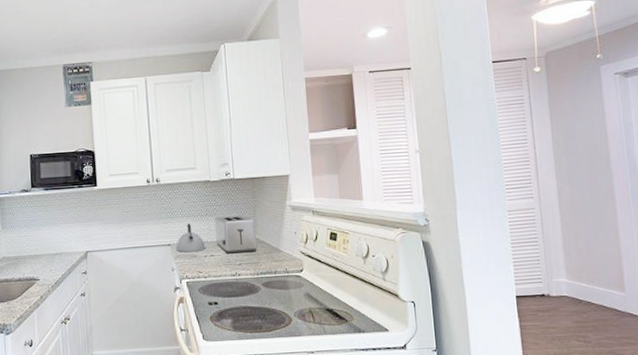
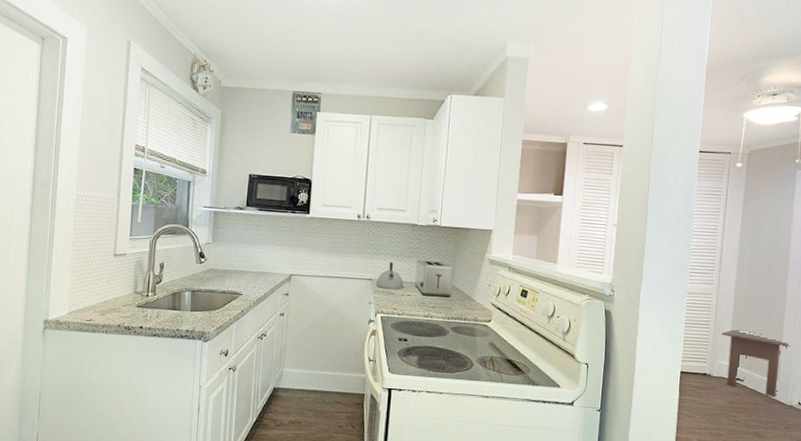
side table: none [552,242,629,310] -> present [721,329,789,397]

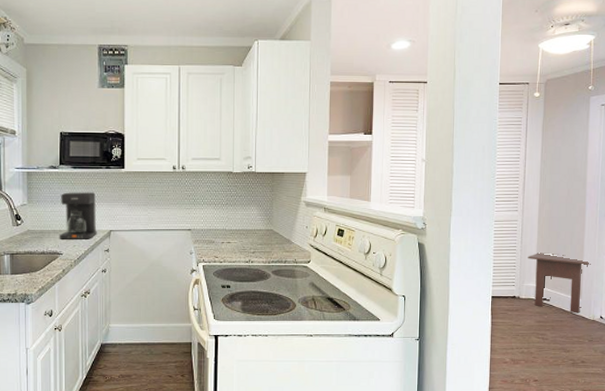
coffee maker: none [240,234,279,282] -> present [59,192,97,239]
kettle: present [376,261,404,289] -> none [196,211,224,237]
toaster: present [414,259,454,298] -> none [233,206,271,242]

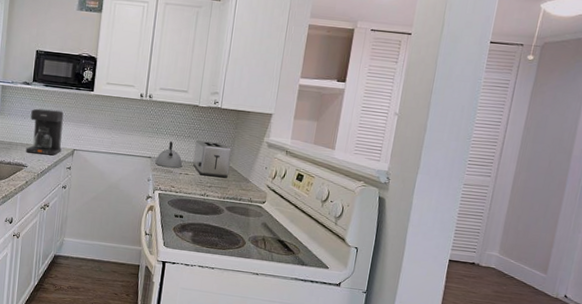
kettle: none [196,211,224,237] -> present [155,141,183,168]
toaster: none [233,206,271,242] -> present [192,139,232,178]
side table: present [528,253,590,314] -> none [494,222,562,289]

